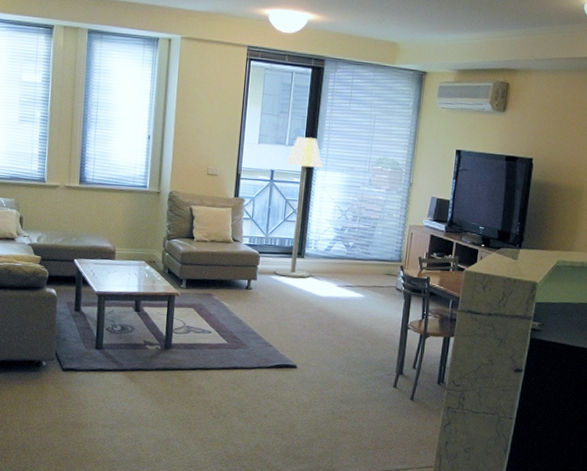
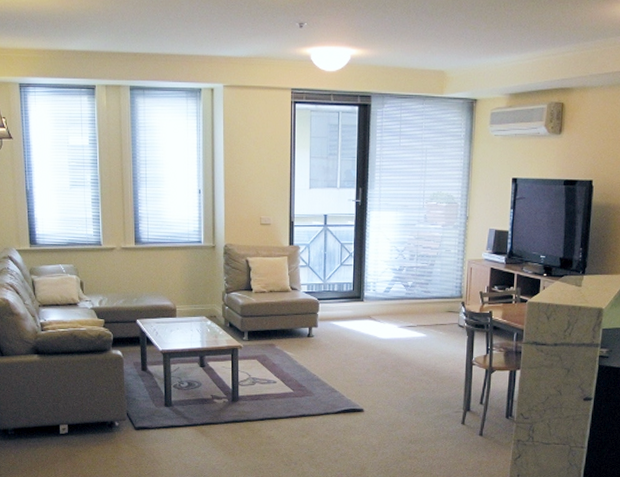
floor lamp: present [275,136,323,278] -> none [336,178,376,322]

